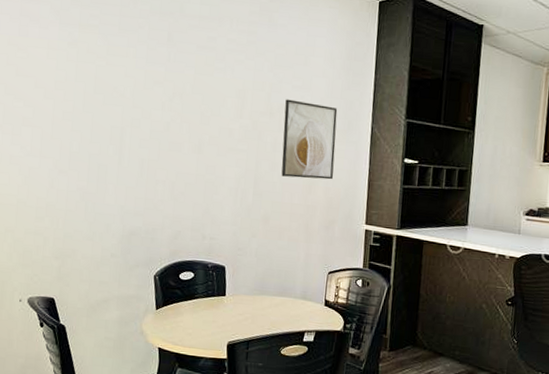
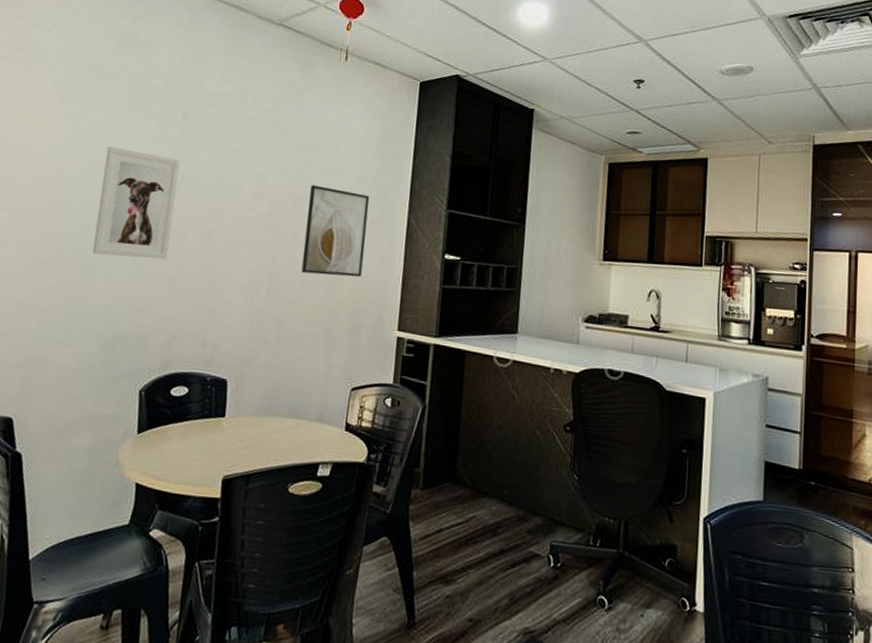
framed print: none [102,68,170,167] -> present [92,147,181,260]

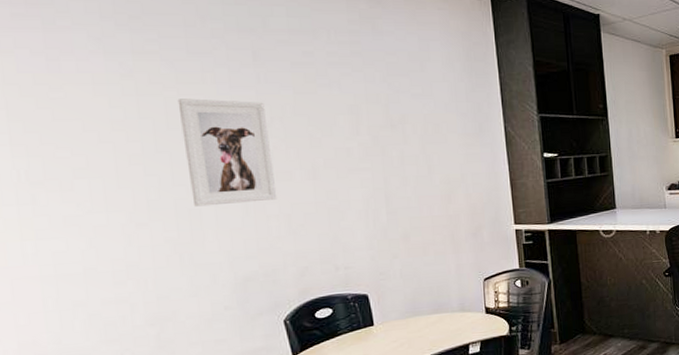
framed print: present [301,185,370,278] -> none [406,109,473,190]

